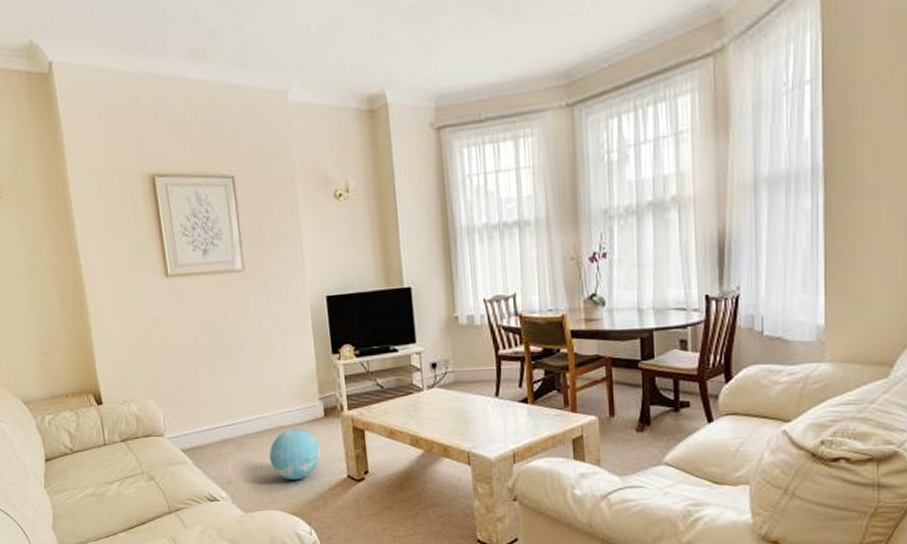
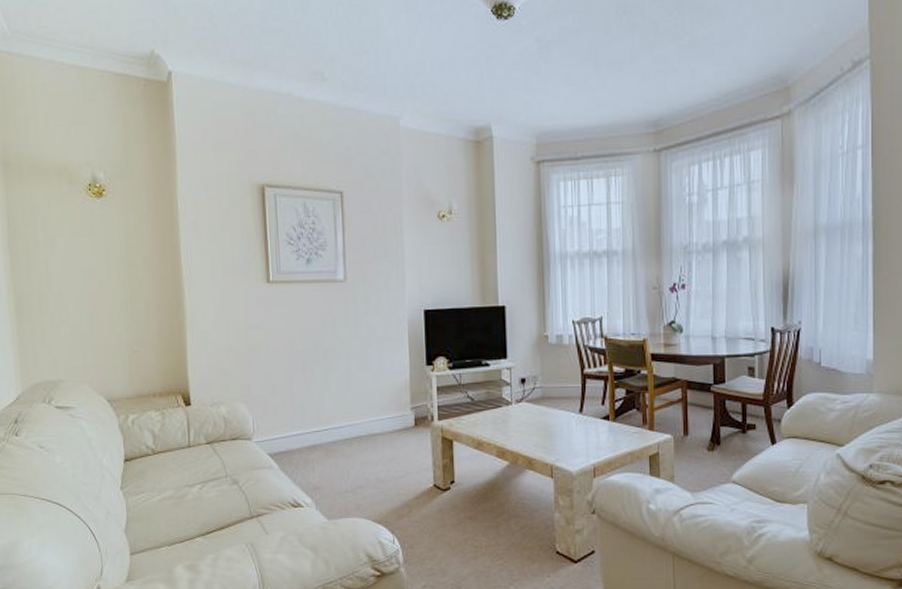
decorative ball: present [269,428,321,481] -> none [357,437,409,488]

